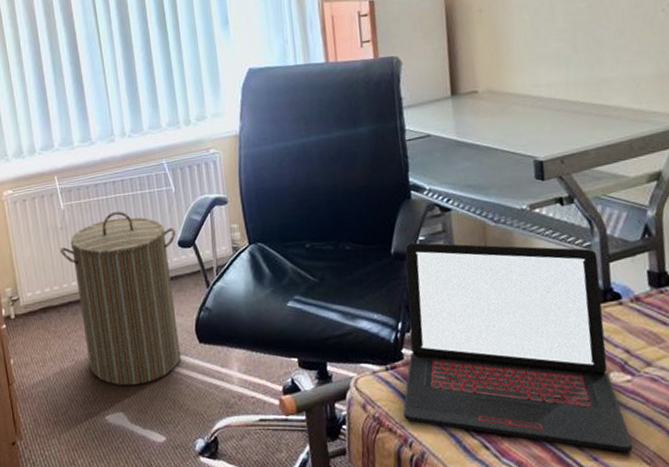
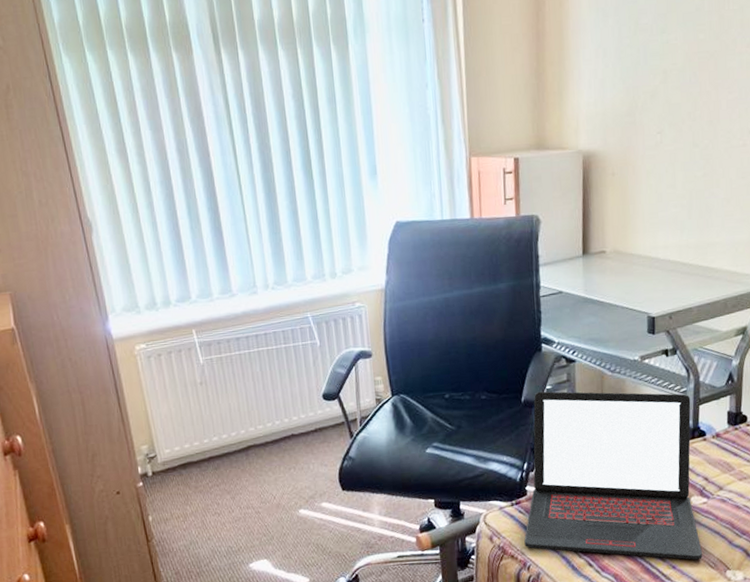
laundry hamper: present [59,211,181,386] -> none [199,365,325,535]

